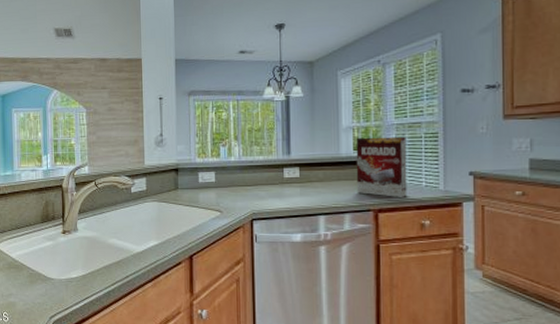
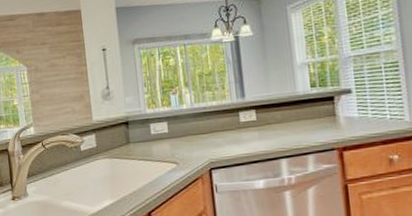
cereal box: present [356,136,407,197] -> none [312,69,372,134]

